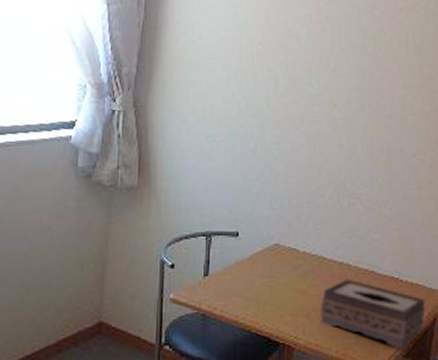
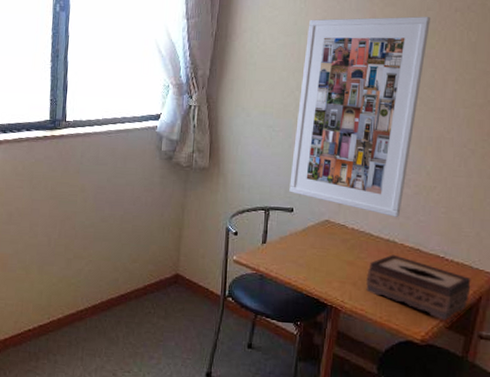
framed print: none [233,12,376,237] -> present [289,16,430,217]

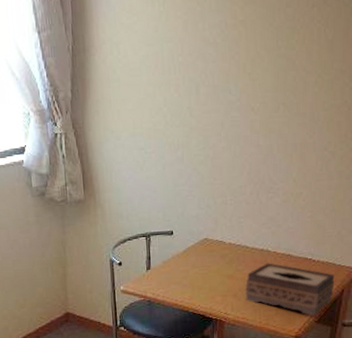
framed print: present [289,16,430,217] -> none [167,15,289,227]

